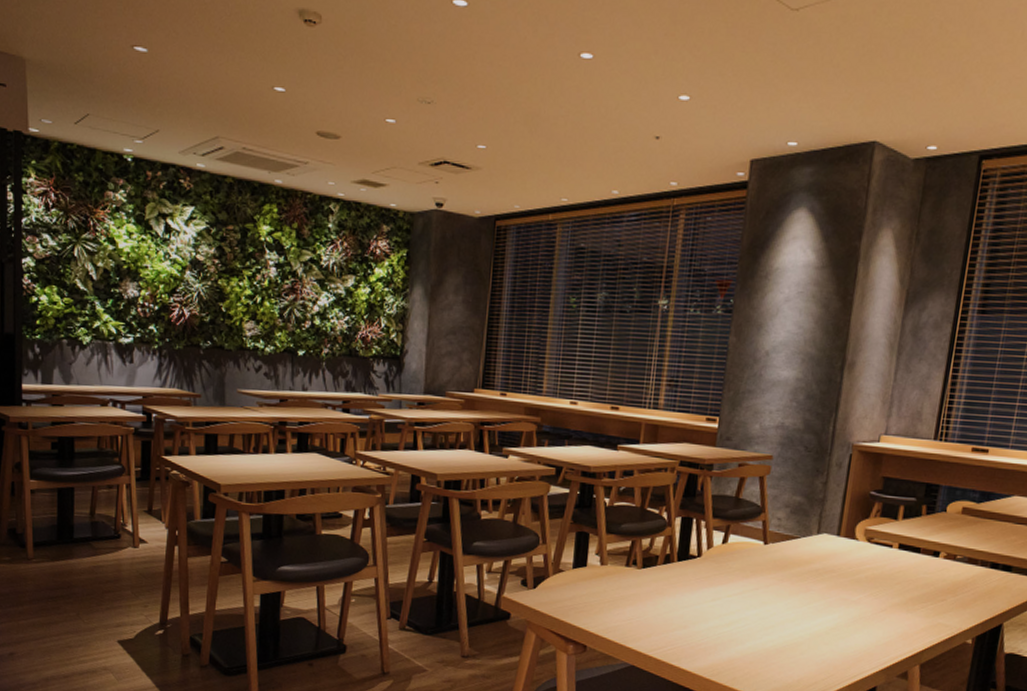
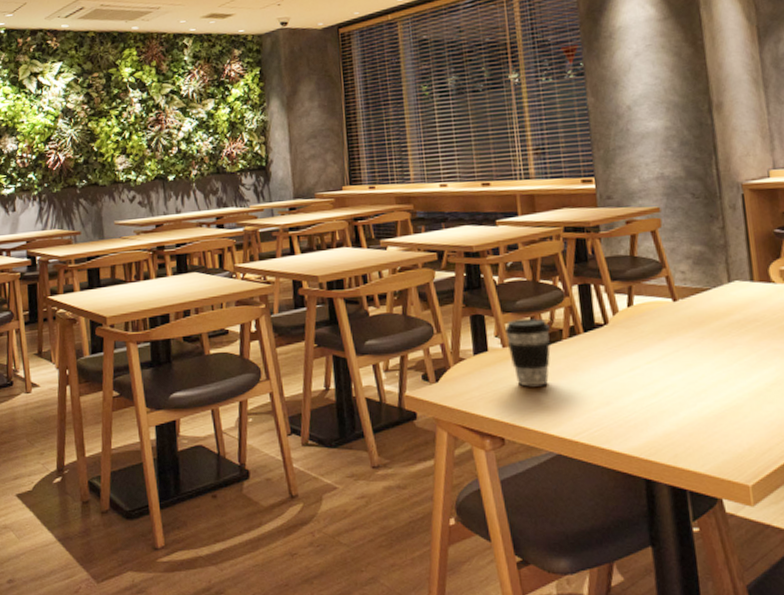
coffee cup: none [605,541,648,604] -> present [504,318,551,387]

